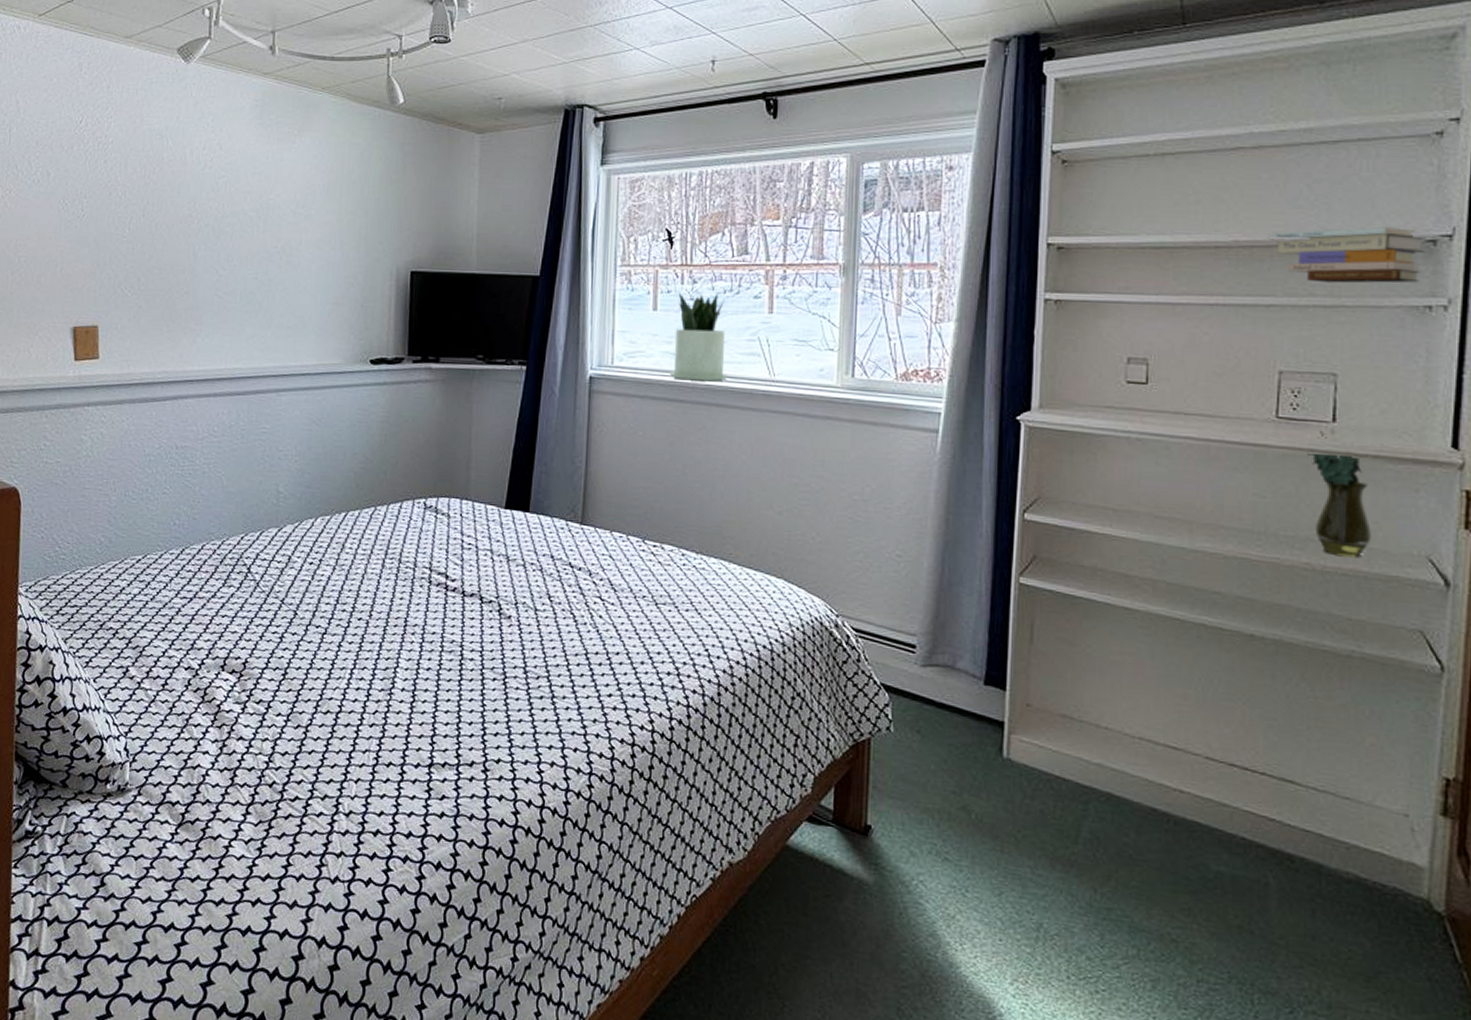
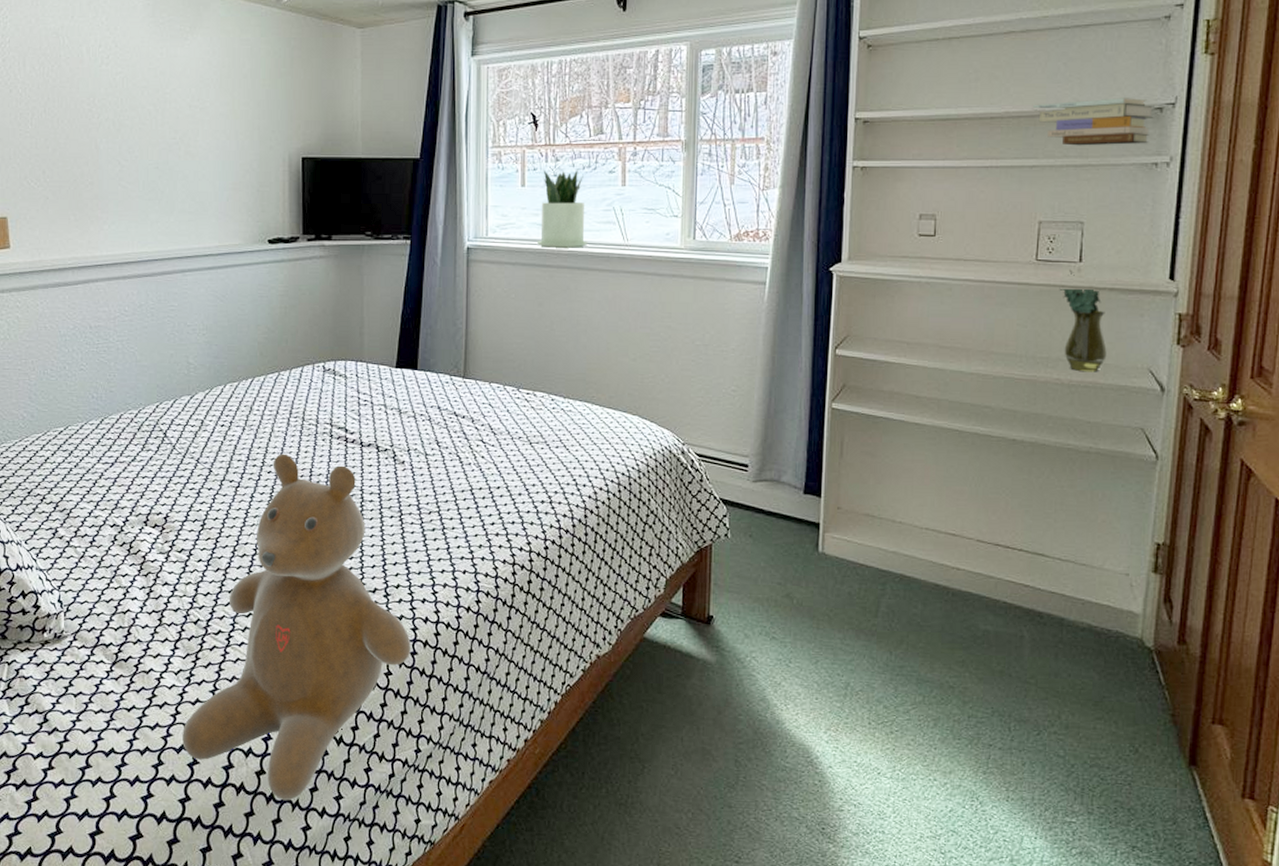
stuffed bear: none [249,599,511,1005] -> present [182,454,411,801]

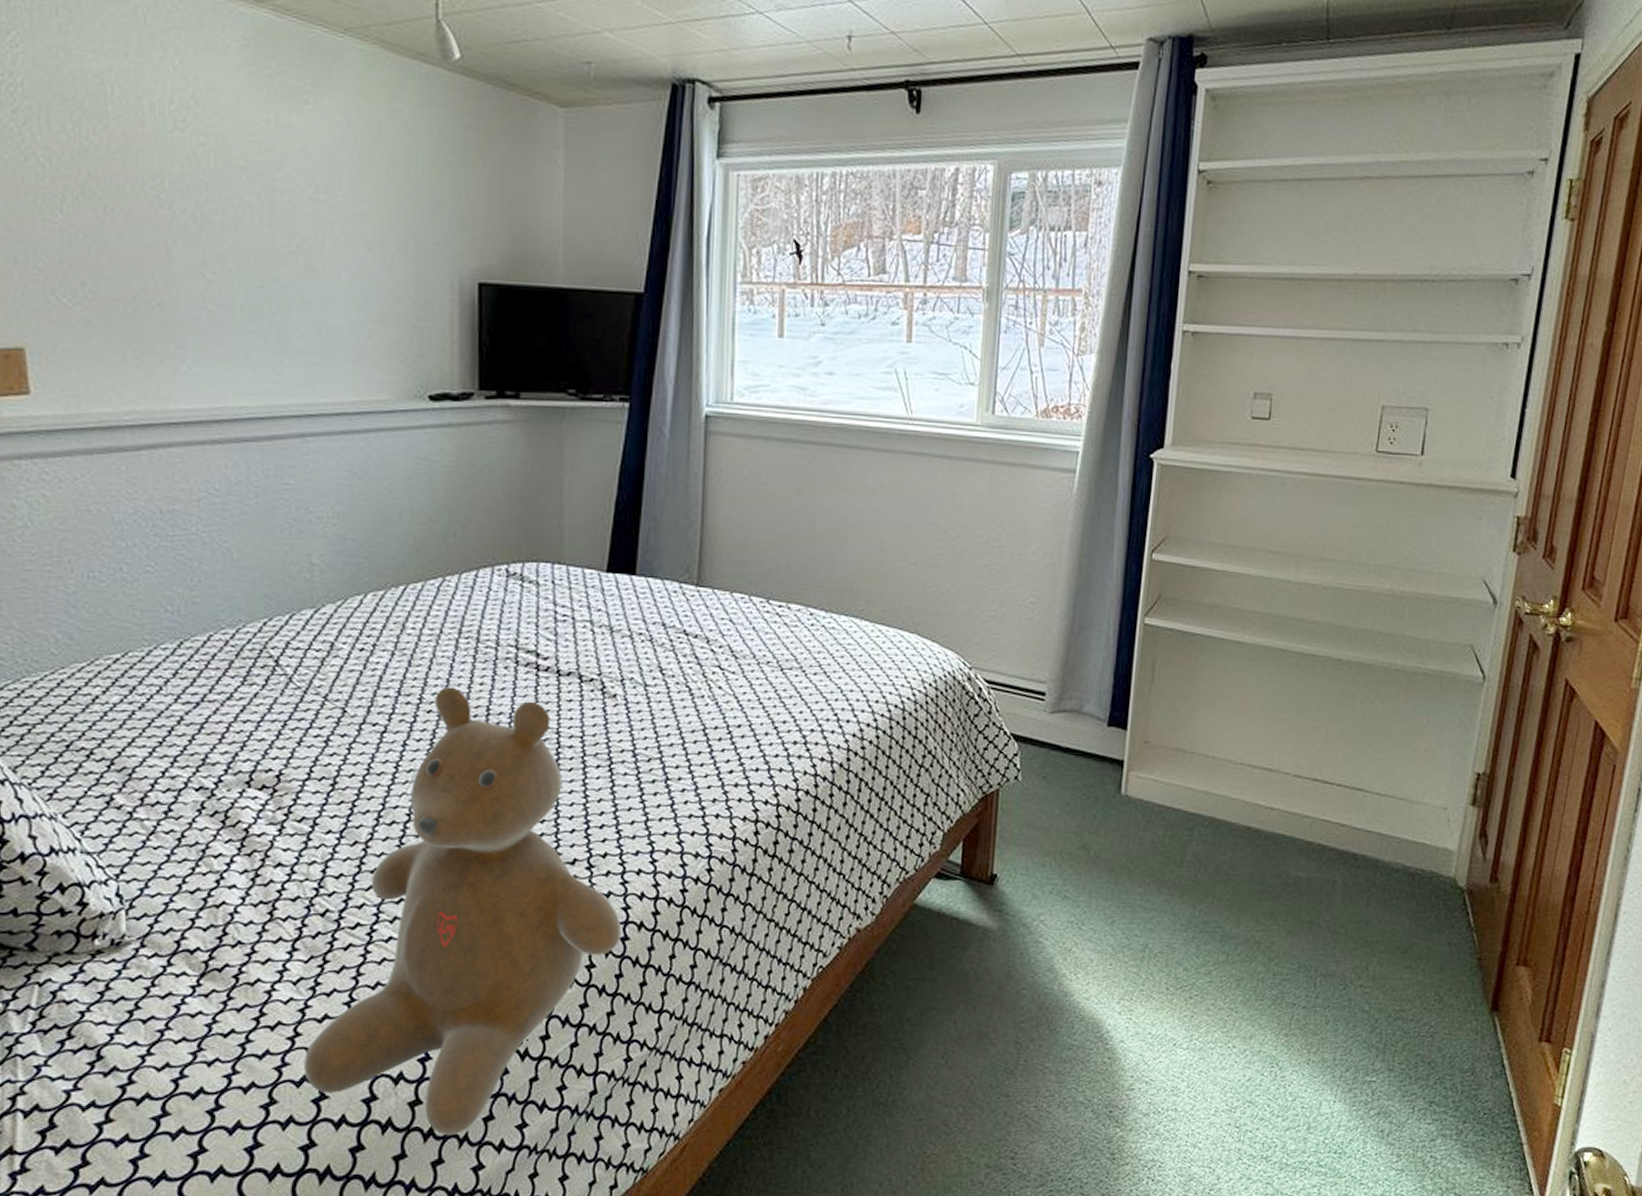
planter: present [536,169,589,248] -> none [796,316,863,421]
books: present [1032,98,1155,146] -> none [1383,264,1510,320]
vase: present [1059,269,1107,372] -> none [1398,463,1444,583]

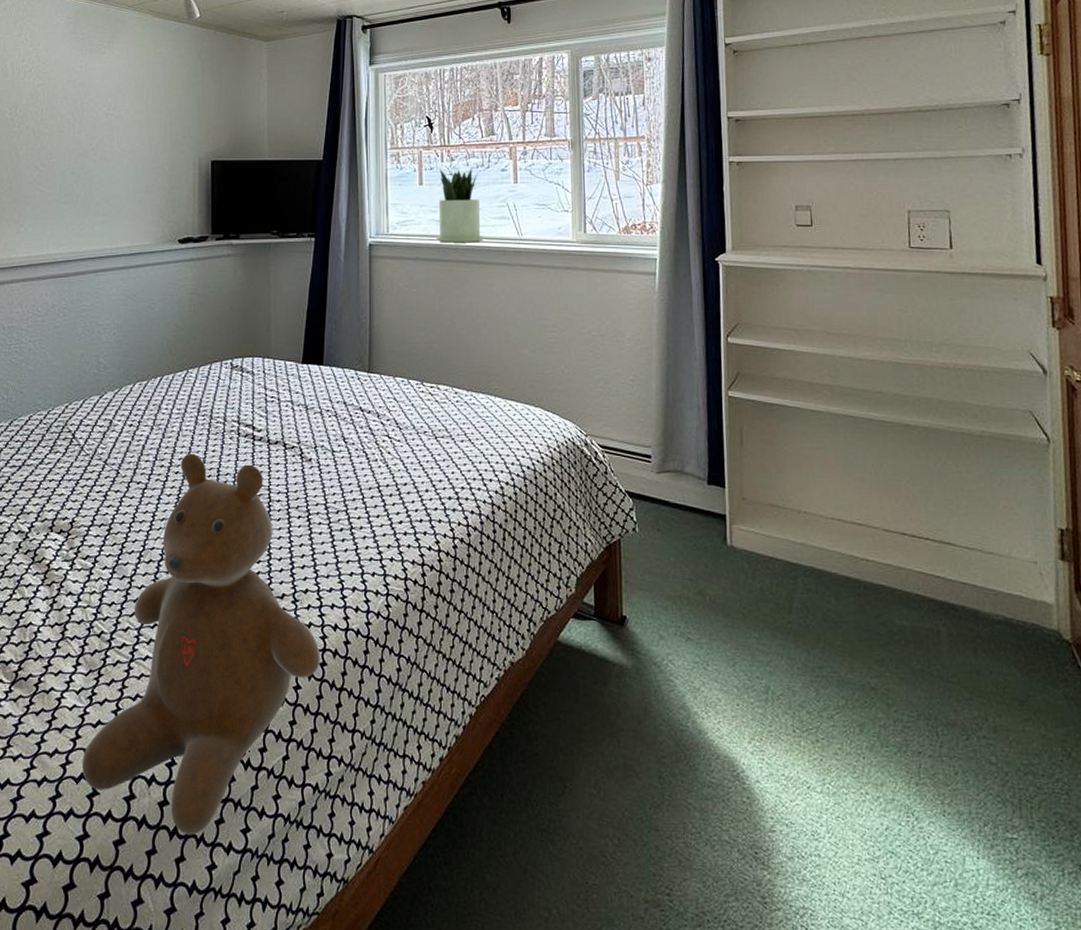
planter: none [796,316,863,421] -> present [435,167,485,243]

